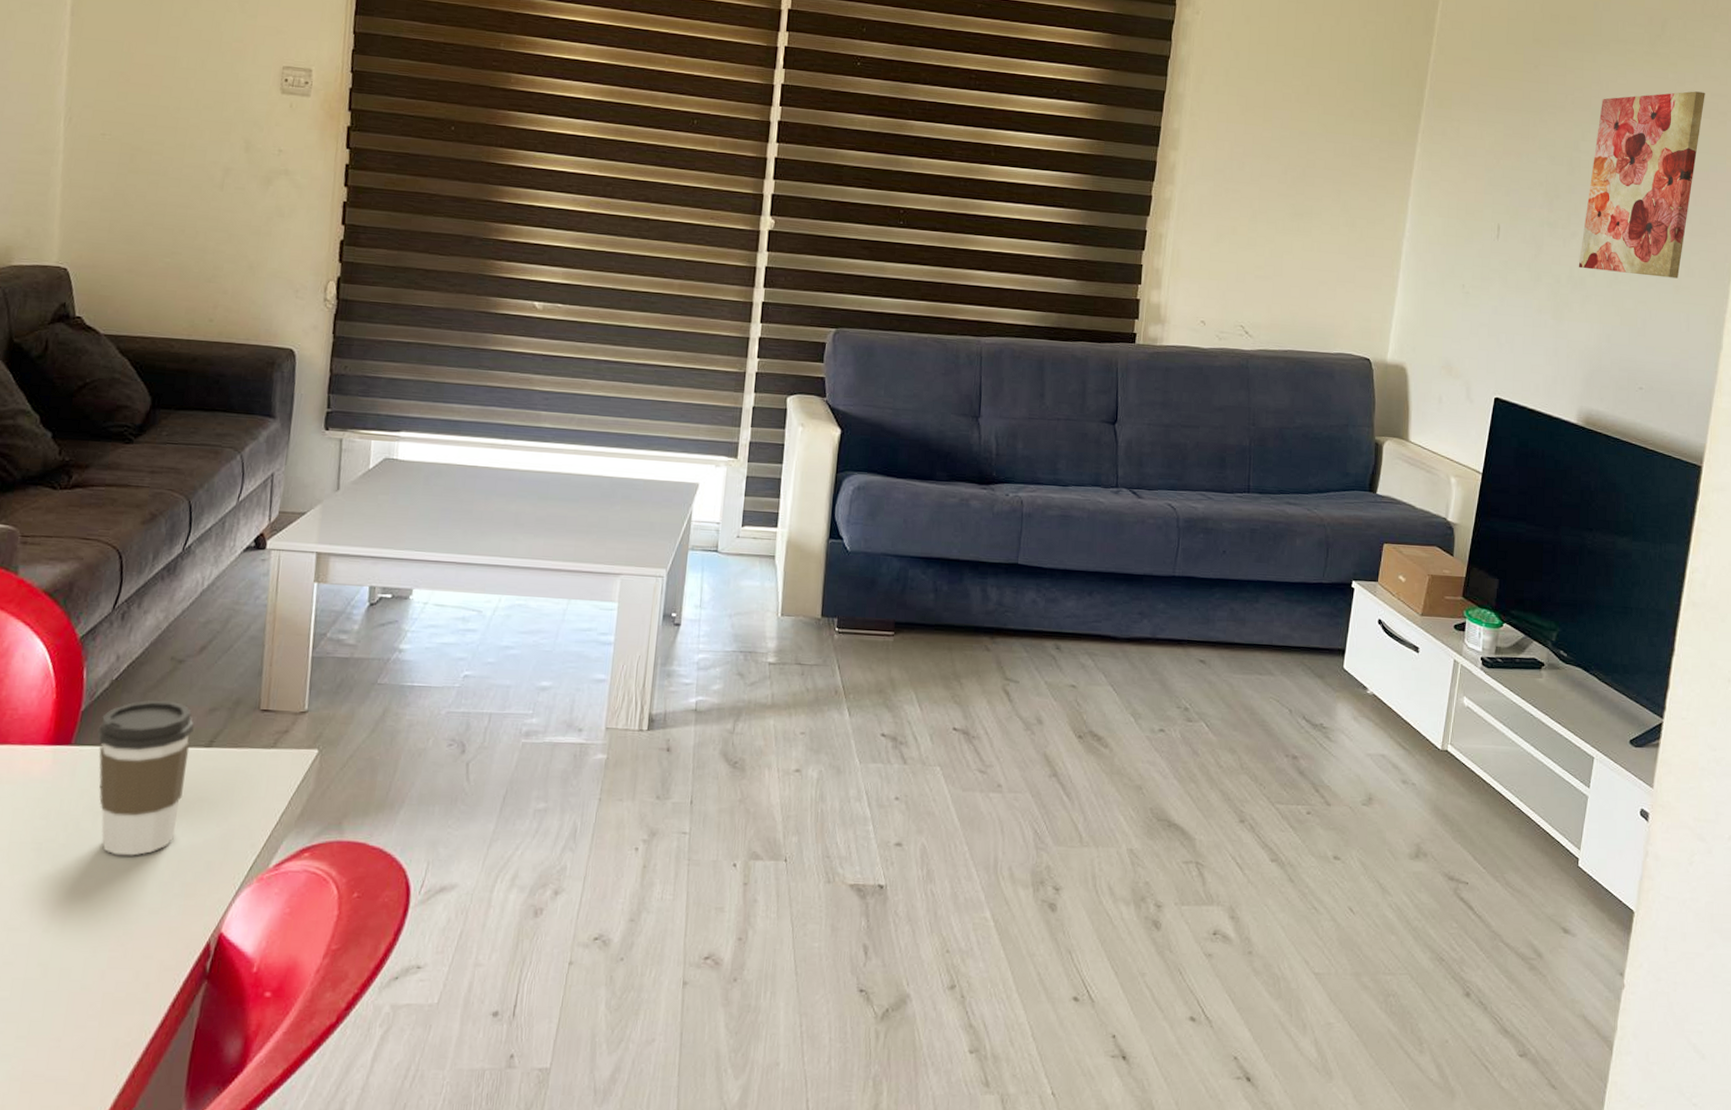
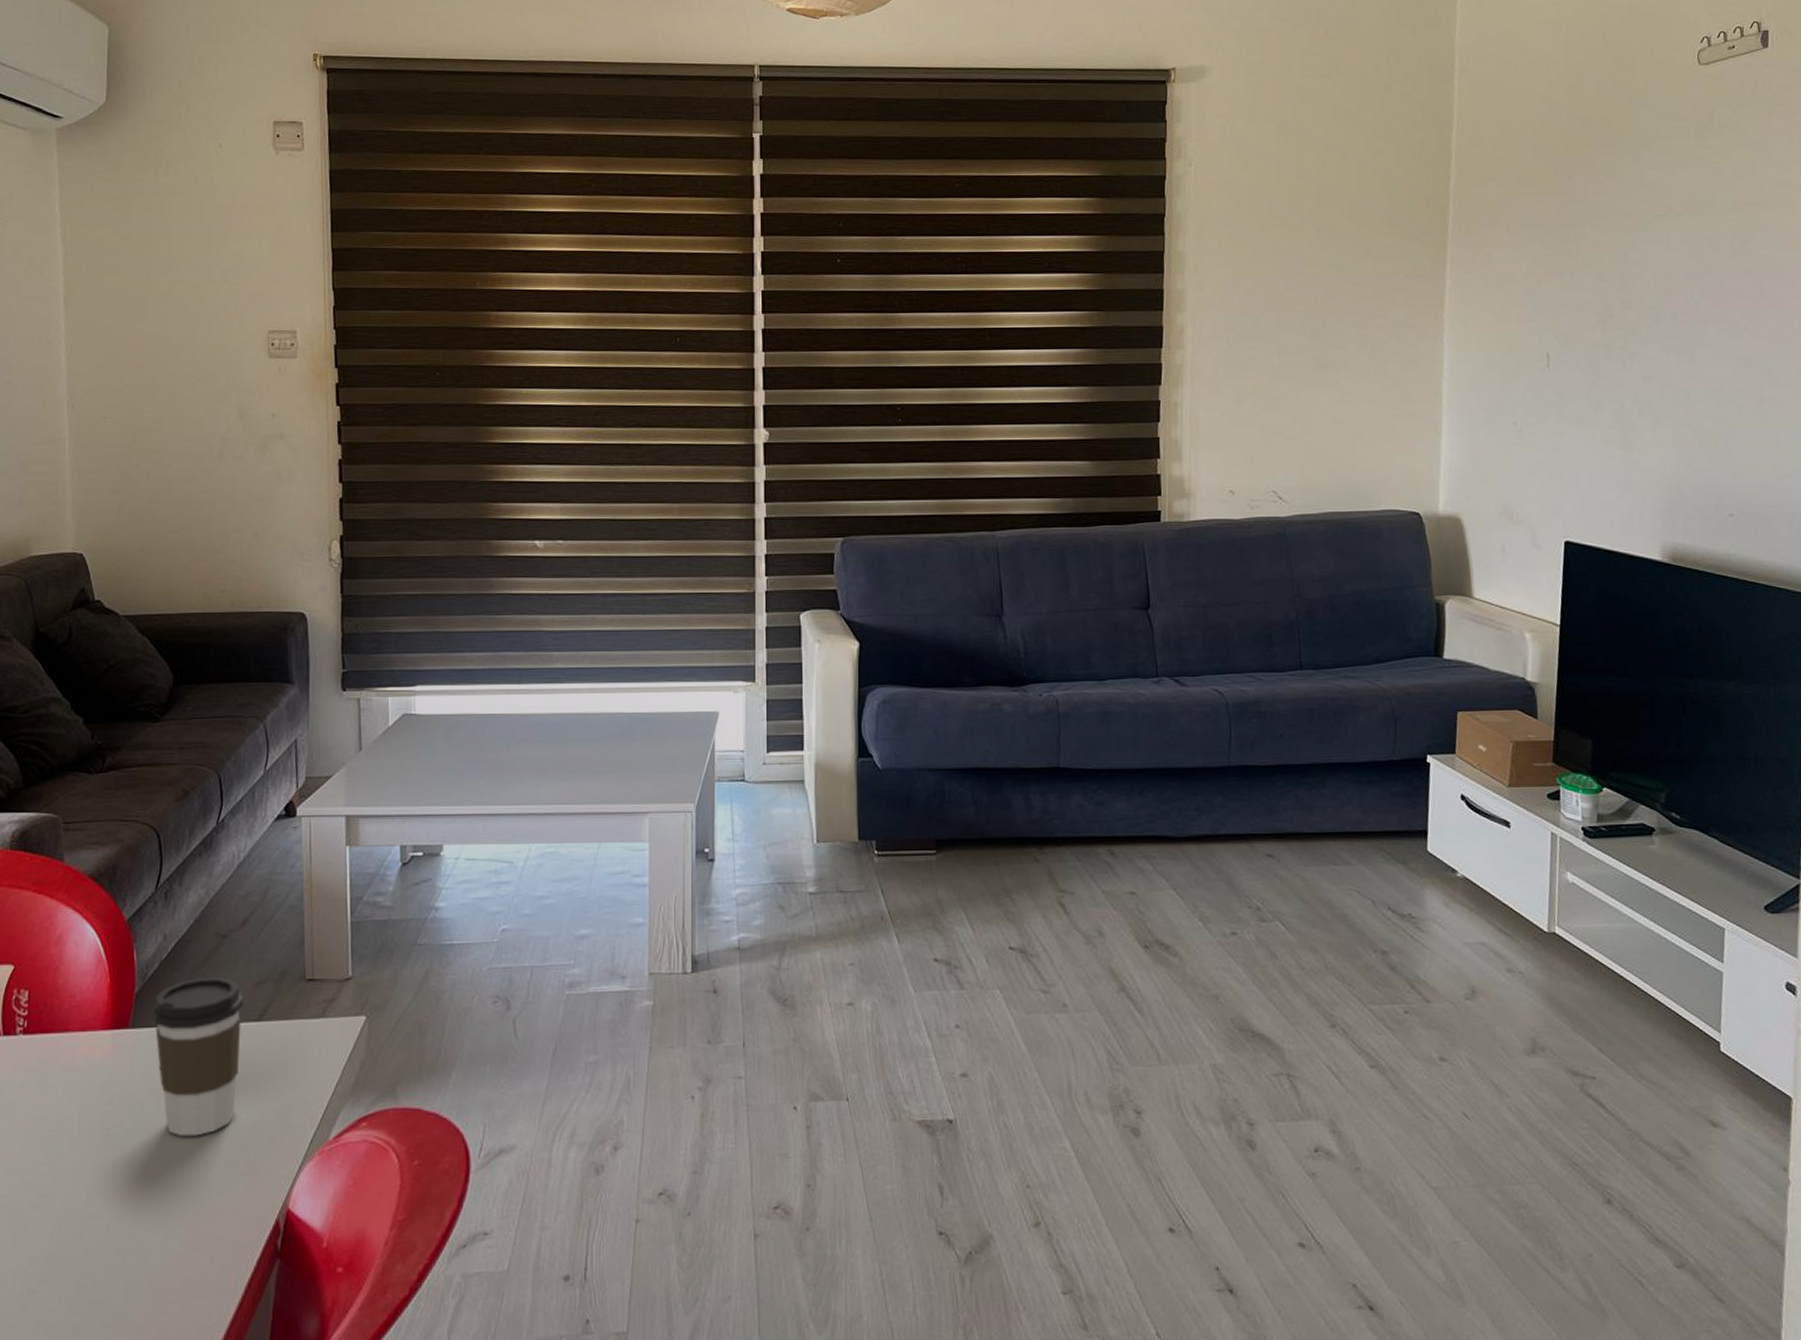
wall art: present [1578,91,1705,279] -> none [1643,182,1768,391]

